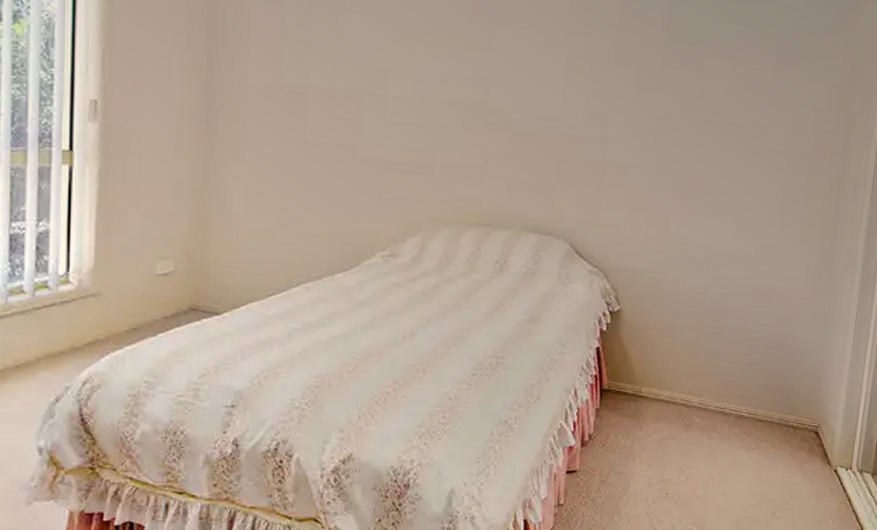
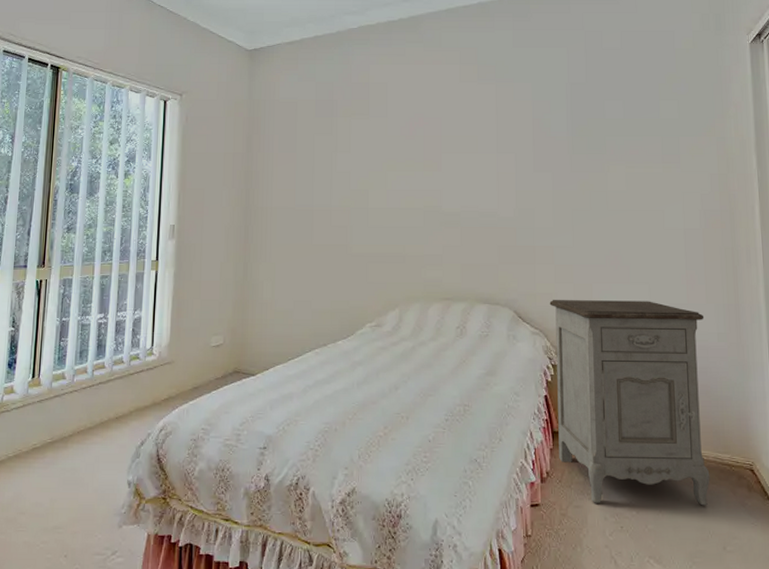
nightstand: none [605,232,794,471] -> present [549,300,710,506]

